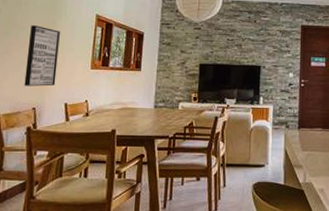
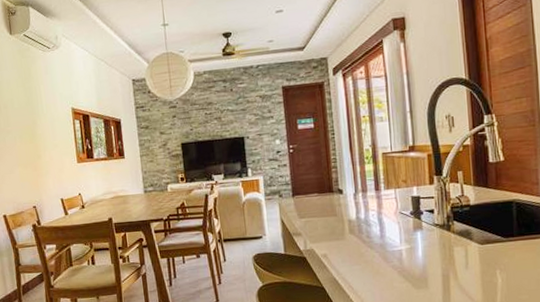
wall art: present [24,25,60,87] -> none [14,127,49,187]

